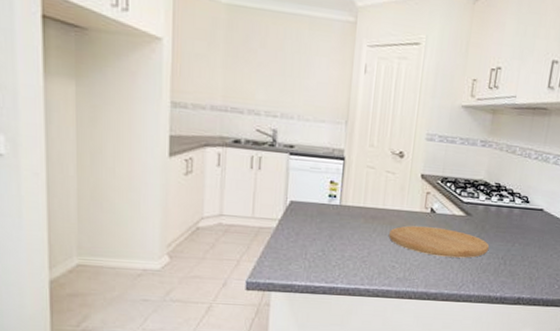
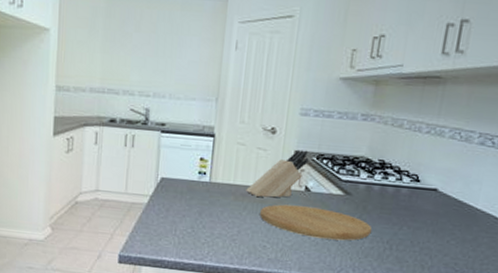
knife block: none [376,173,434,220] -> present [246,149,309,198]

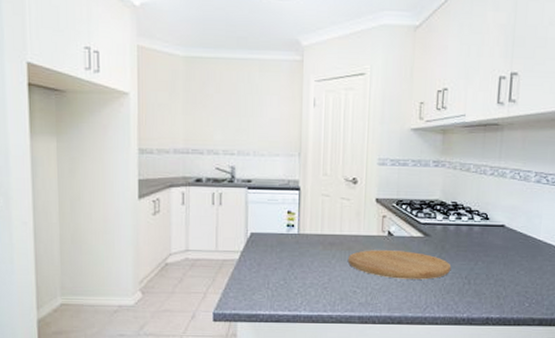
knife block: present [246,149,309,198] -> none [333,197,389,244]

